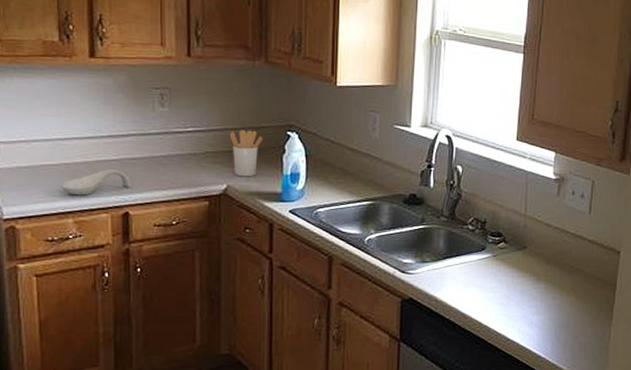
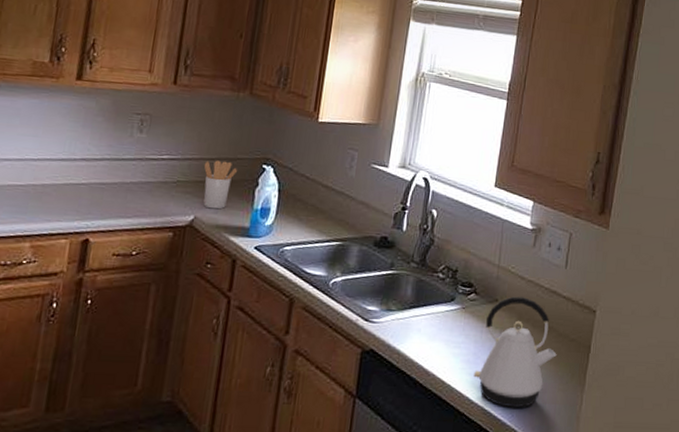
spoon rest: present [60,169,131,196] -> none [23,193,97,220]
kettle: none [508,243,585,342] -> present [473,296,557,408]

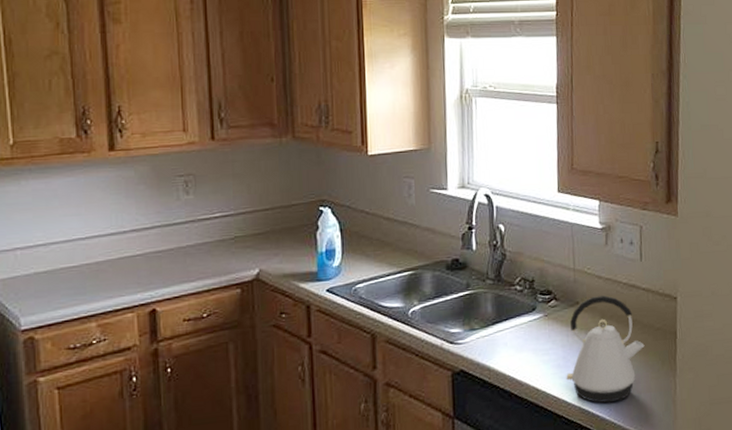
utensil holder: present [203,160,237,209] -> none [259,209,294,260]

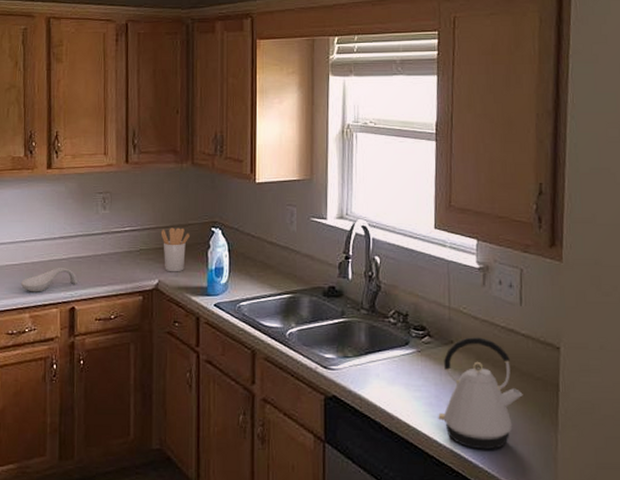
spoon rest: none [82,265,158,297] -> present [20,268,78,292]
utensil holder: none [259,209,294,260] -> present [160,228,190,272]

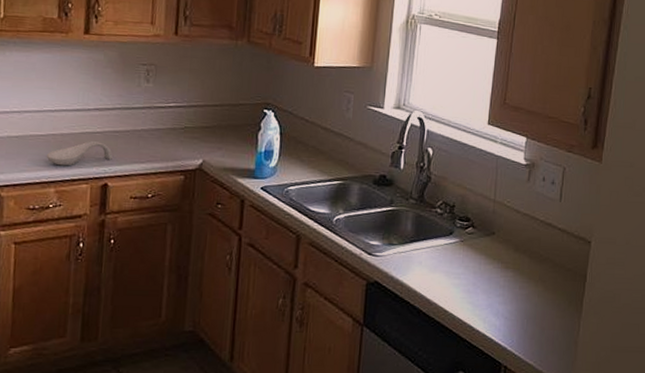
utensil holder: present [160,228,190,272] -> none [208,106,240,153]
kettle: present [438,337,523,450] -> none [474,229,554,334]

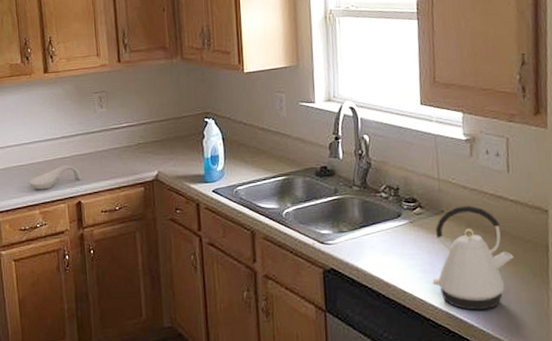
kettle: none [474,229,554,334] -> present [432,205,514,311]

